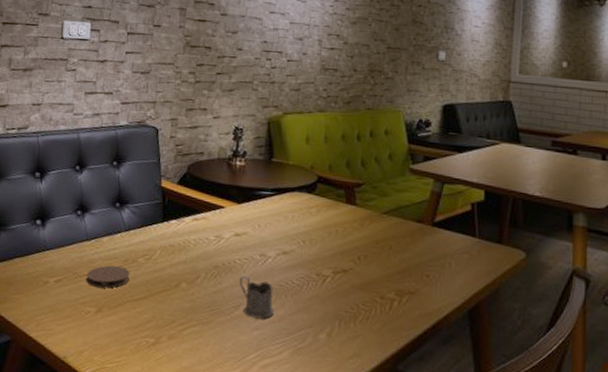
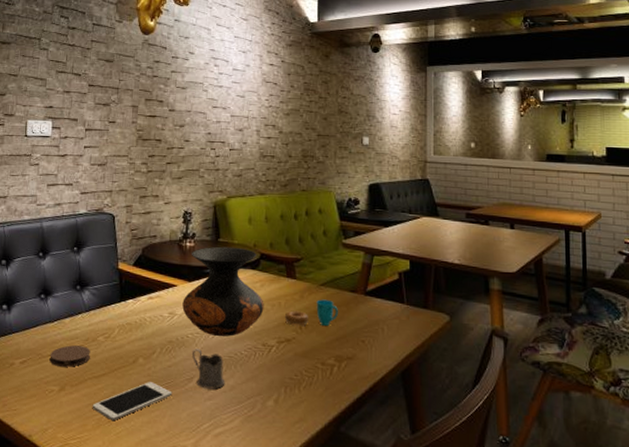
cell phone: none [131,307,217,347] -> present [92,382,173,421]
vase: none [230,167,320,264] -> present [182,246,264,337]
cup: none [341,228,403,257] -> present [284,299,339,327]

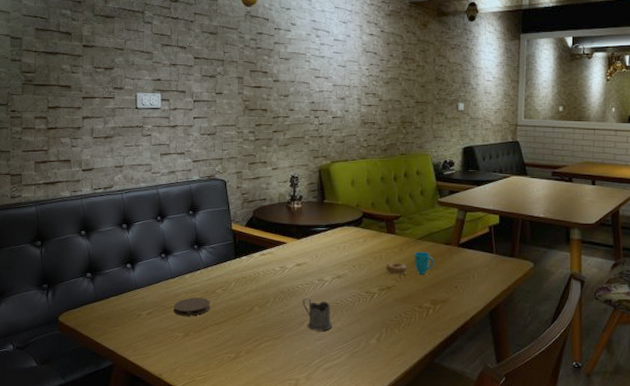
cell phone: present [92,382,173,421] -> none [214,327,286,361]
vase: present [182,246,264,337] -> none [292,207,367,286]

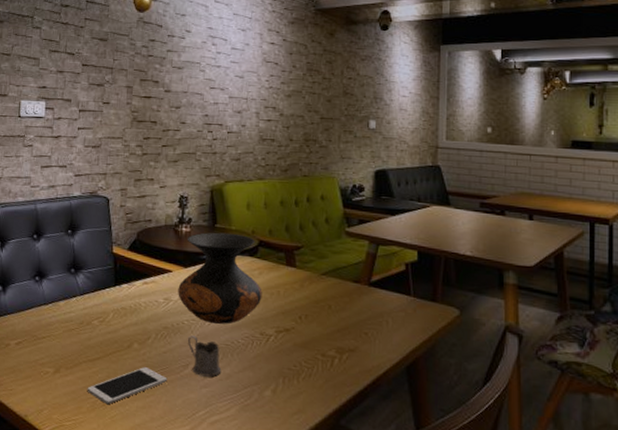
coaster: present [173,297,210,316] -> none [44,328,85,350]
cell phone: none [214,327,286,361] -> present [87,367,168,405]
vase: none [292,207,367,286] -> present [178,232,262,324]
cup: present [385,251,435,276] -> none [283,289,341,317]

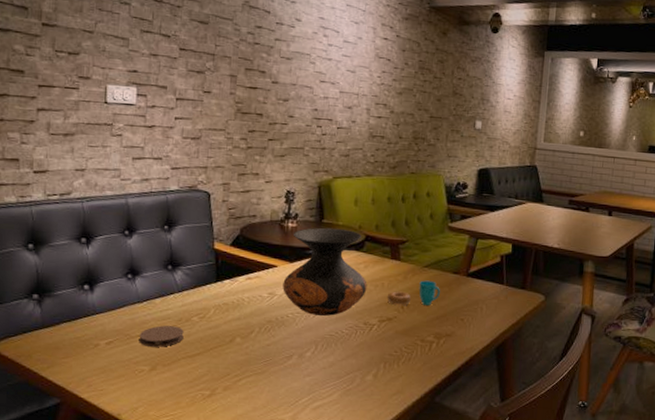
coaster: none [44,328,85,350] -> present [139,325,184,347]
cell phone: present [87,367,168,405] -> none [186,360,271,398]
tea glass holder: present [188,335,222,377] -> none [292,328,325,366]
cup: none [283,289,341,317] -> present [387,280,441,306]

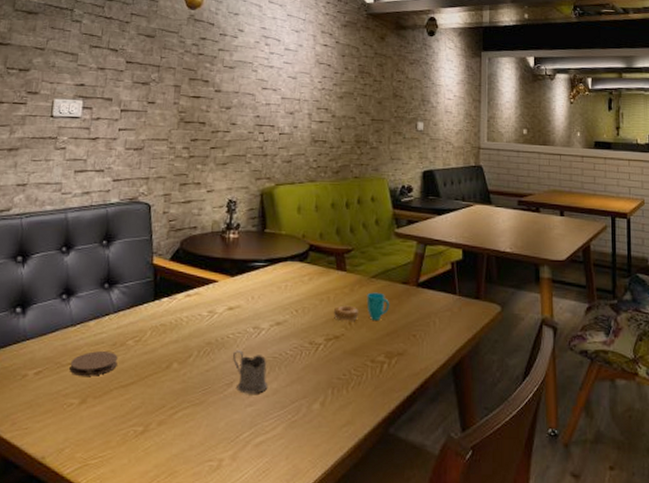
vase: present [282,227,367,316] -> none [223,237,312,335]
tea glass holder: none [292,328,325,366] -> present [233,350,268,394]

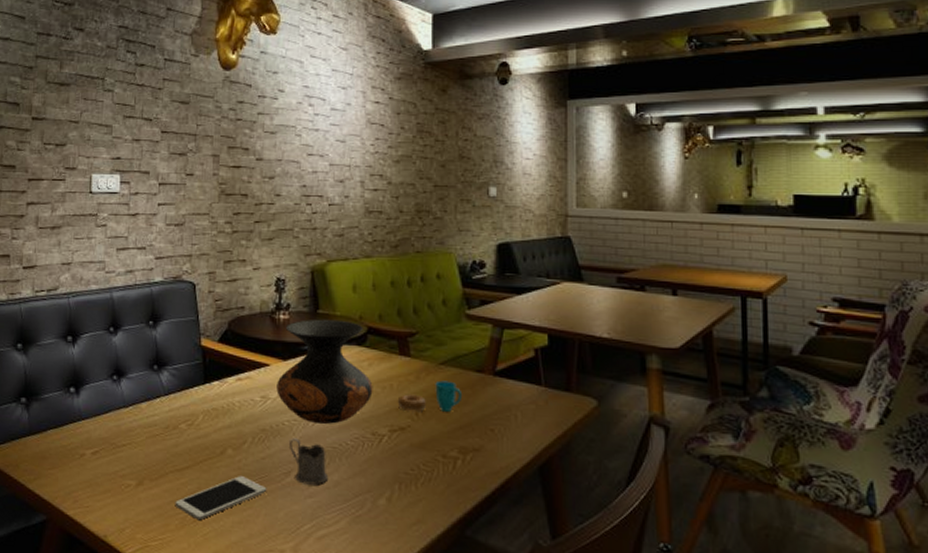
coaster: present [69,351,118,376] -> none [125,433,171,459]
cell phone: none [117,389,210,436] -> present [175,476,267,521]
vase: none [223,237,312,335] -> present [276,319,373,424]

